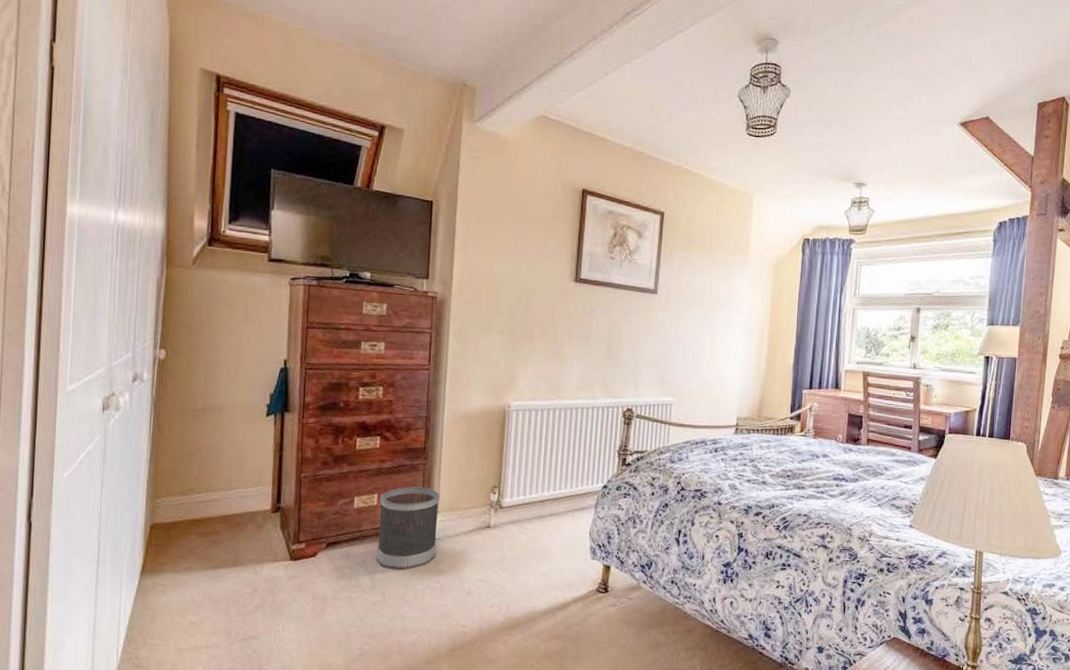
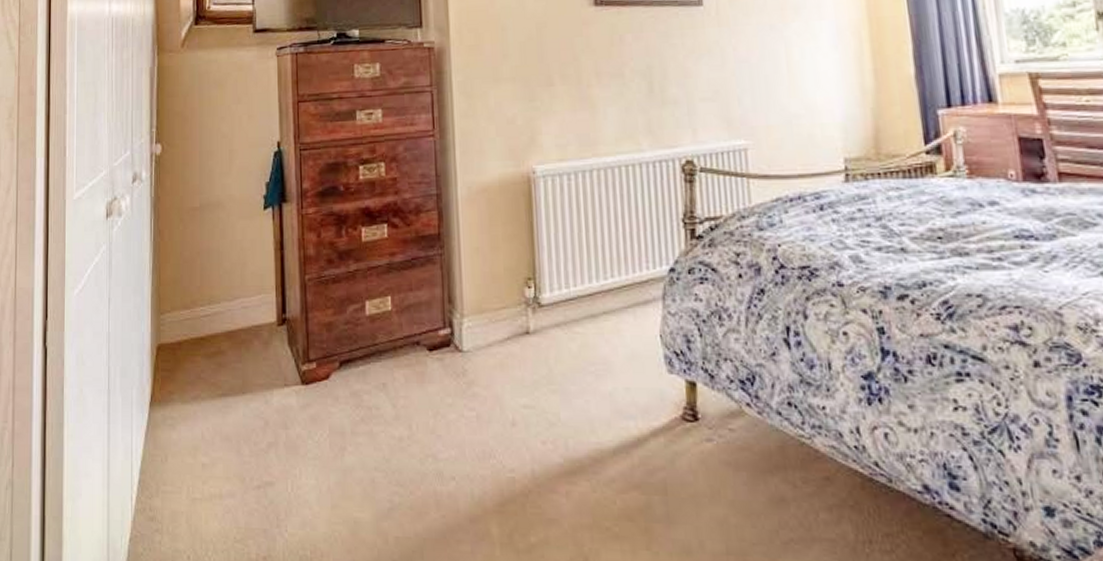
wastebasket: present [376,486,440,569] -> none [395,284,467,393]

